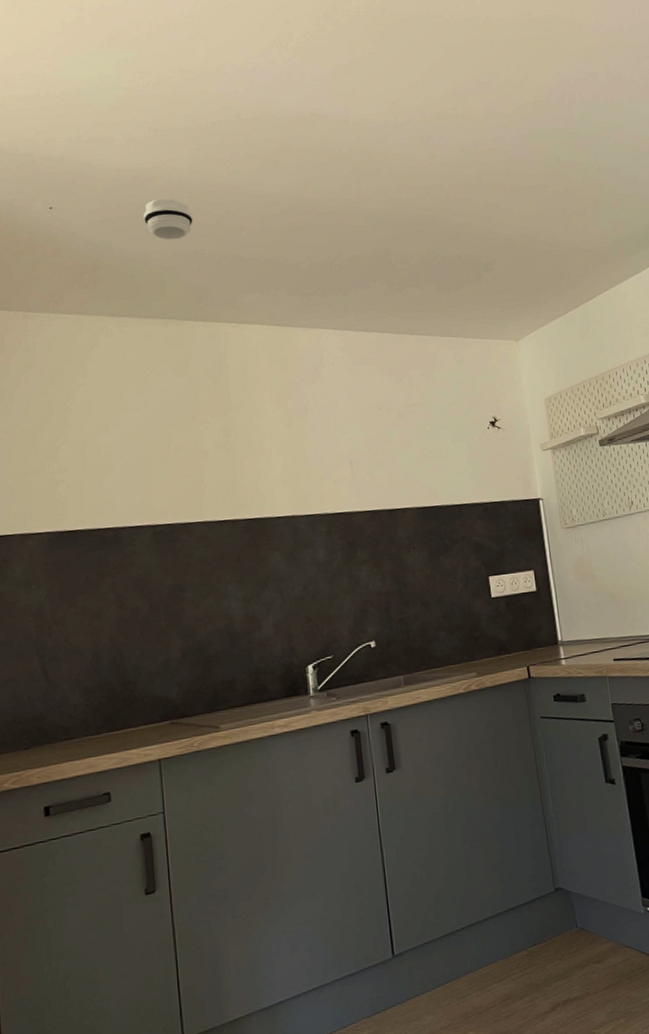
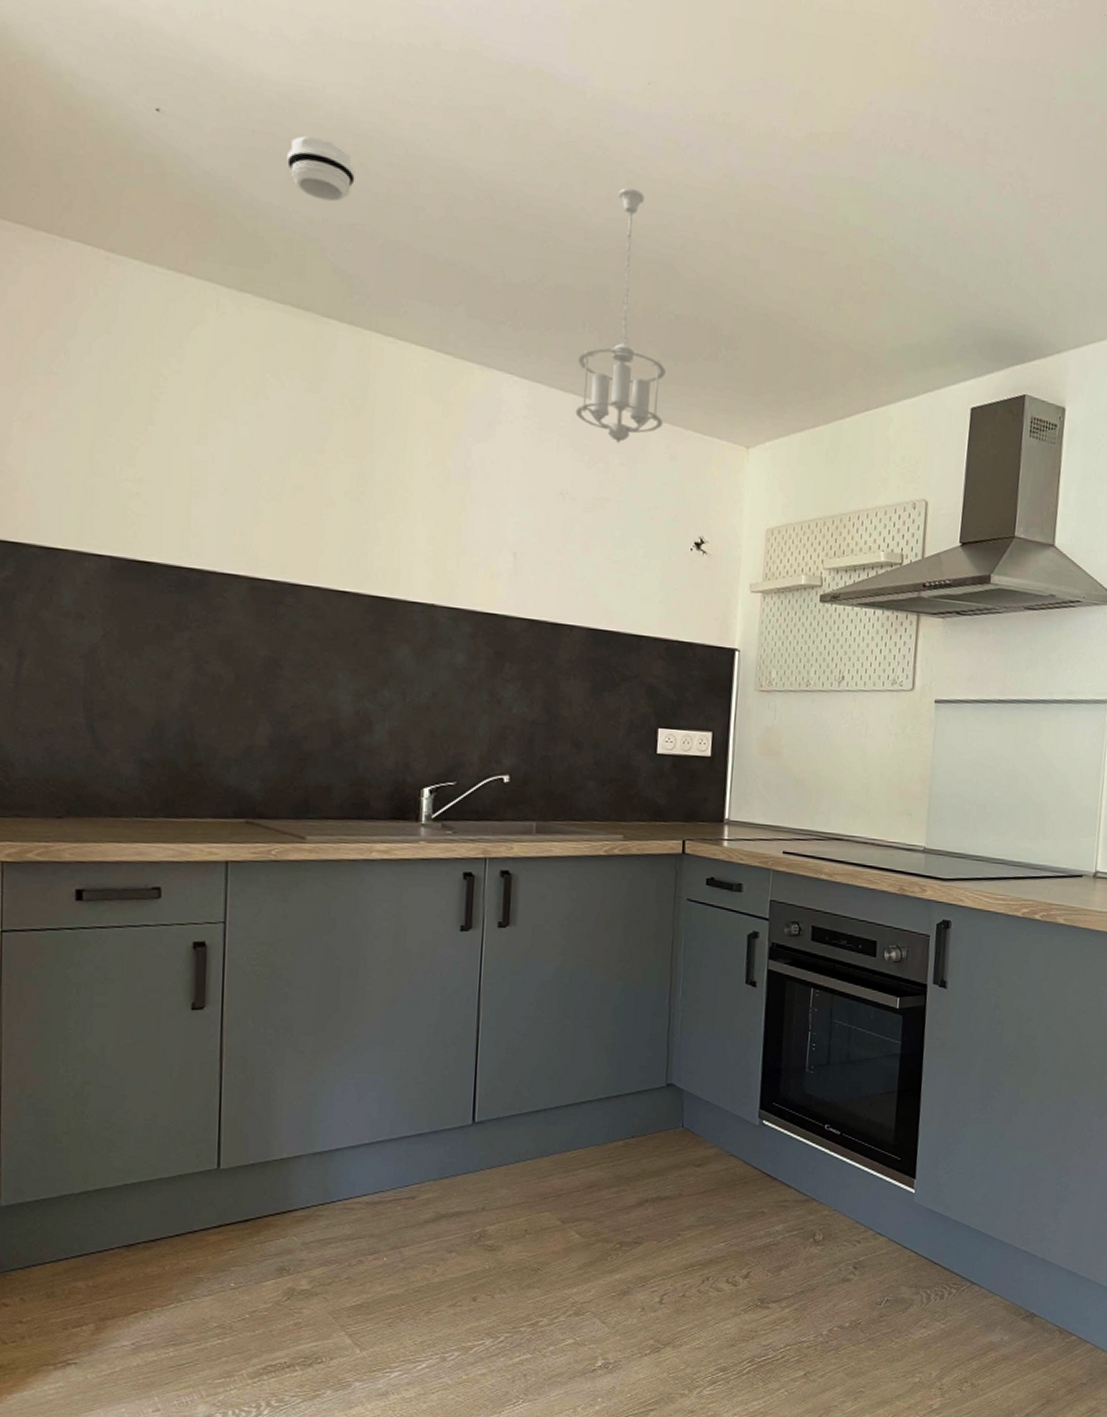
pendant light: none [375,176,448,360] -> present [575,187,666,443]

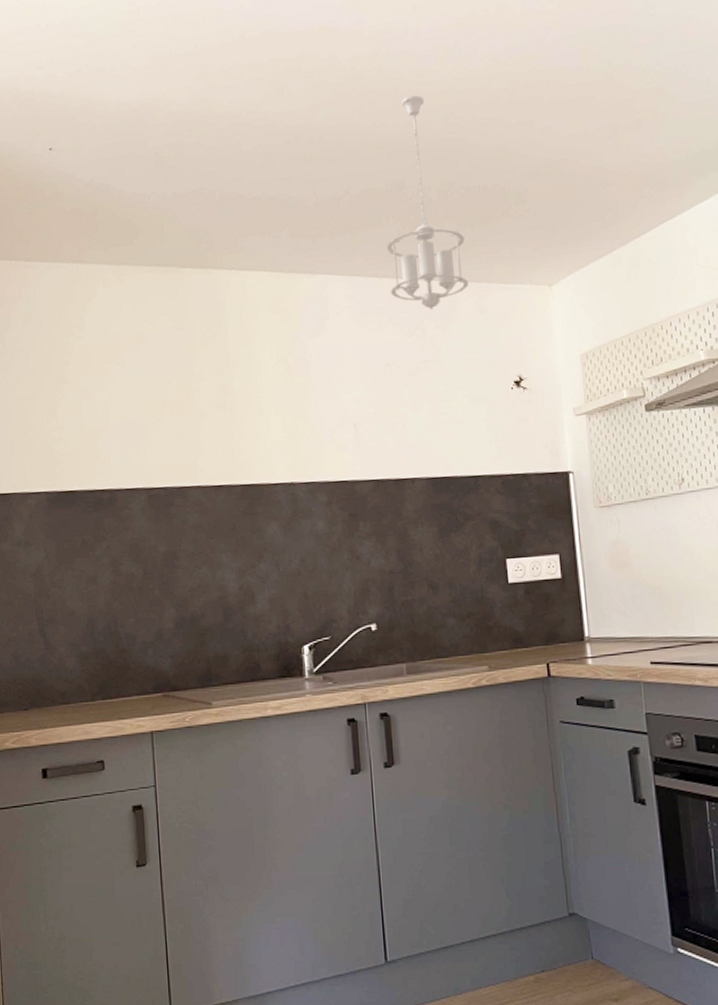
smoke detector: present [287,136,355,202] -> none [142,133,193,180]

